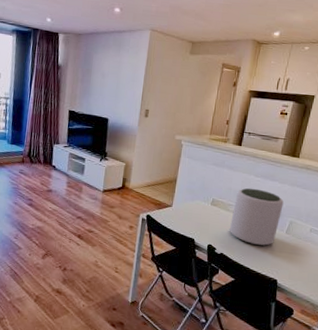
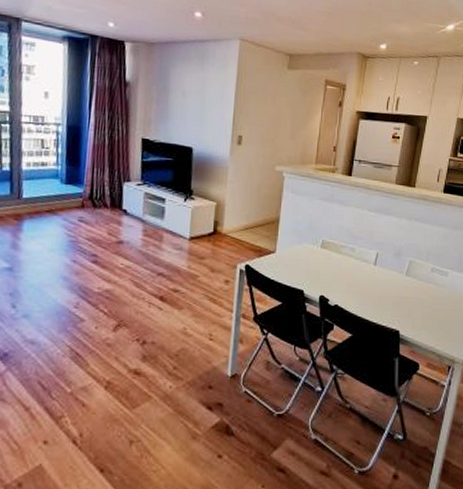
plant pot: present [230,188,284,246] -> none [344,225,401,292]

